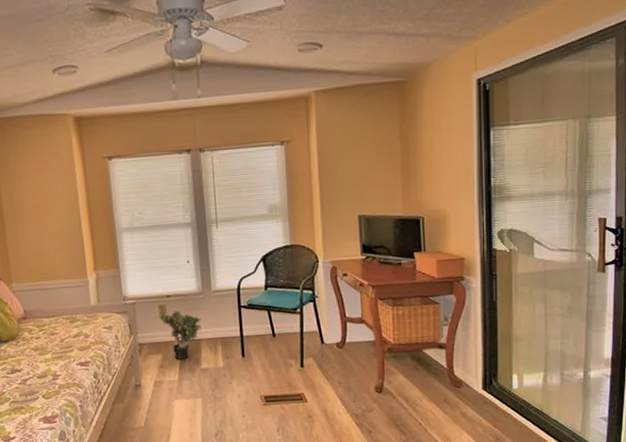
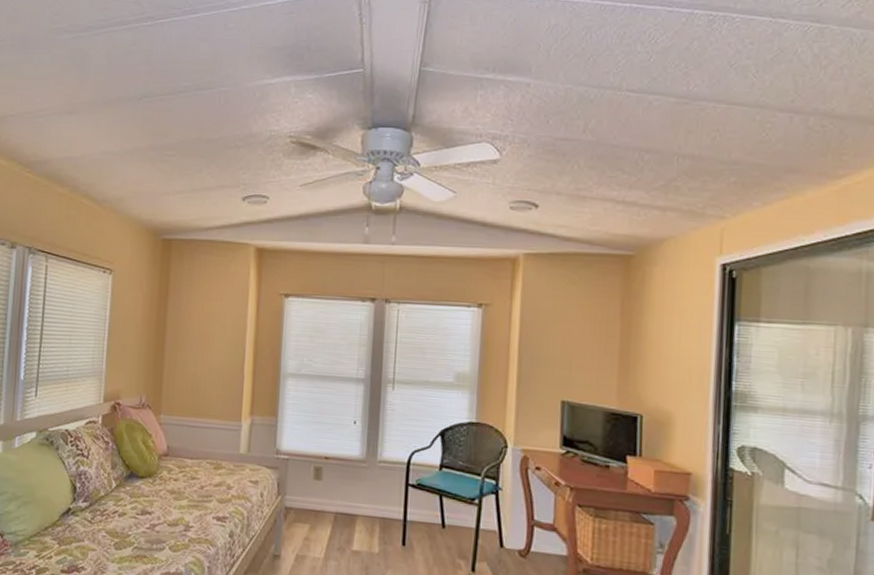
potted plant: present [158,310,202,360] -> none [312,476,360,536]

